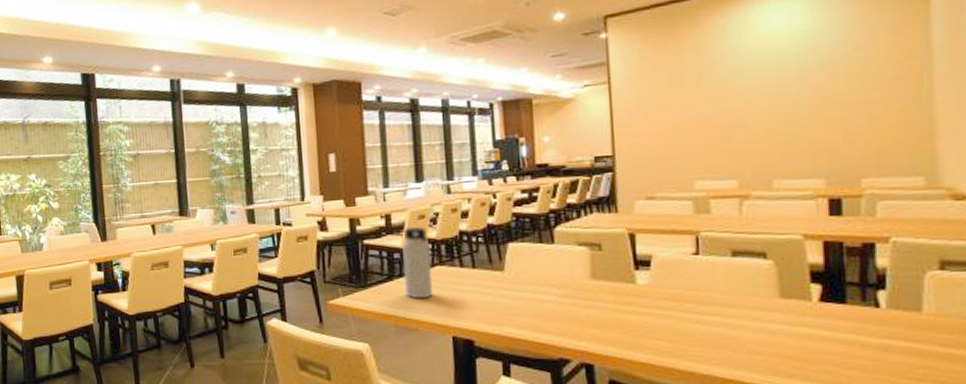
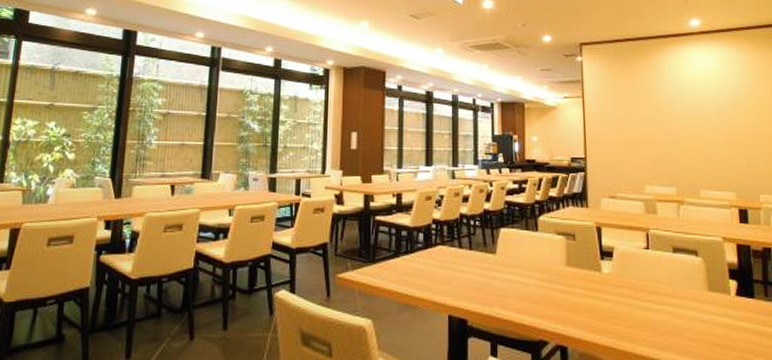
water bottle: present [401,227,434,299] -> none [409,207,434,277]

